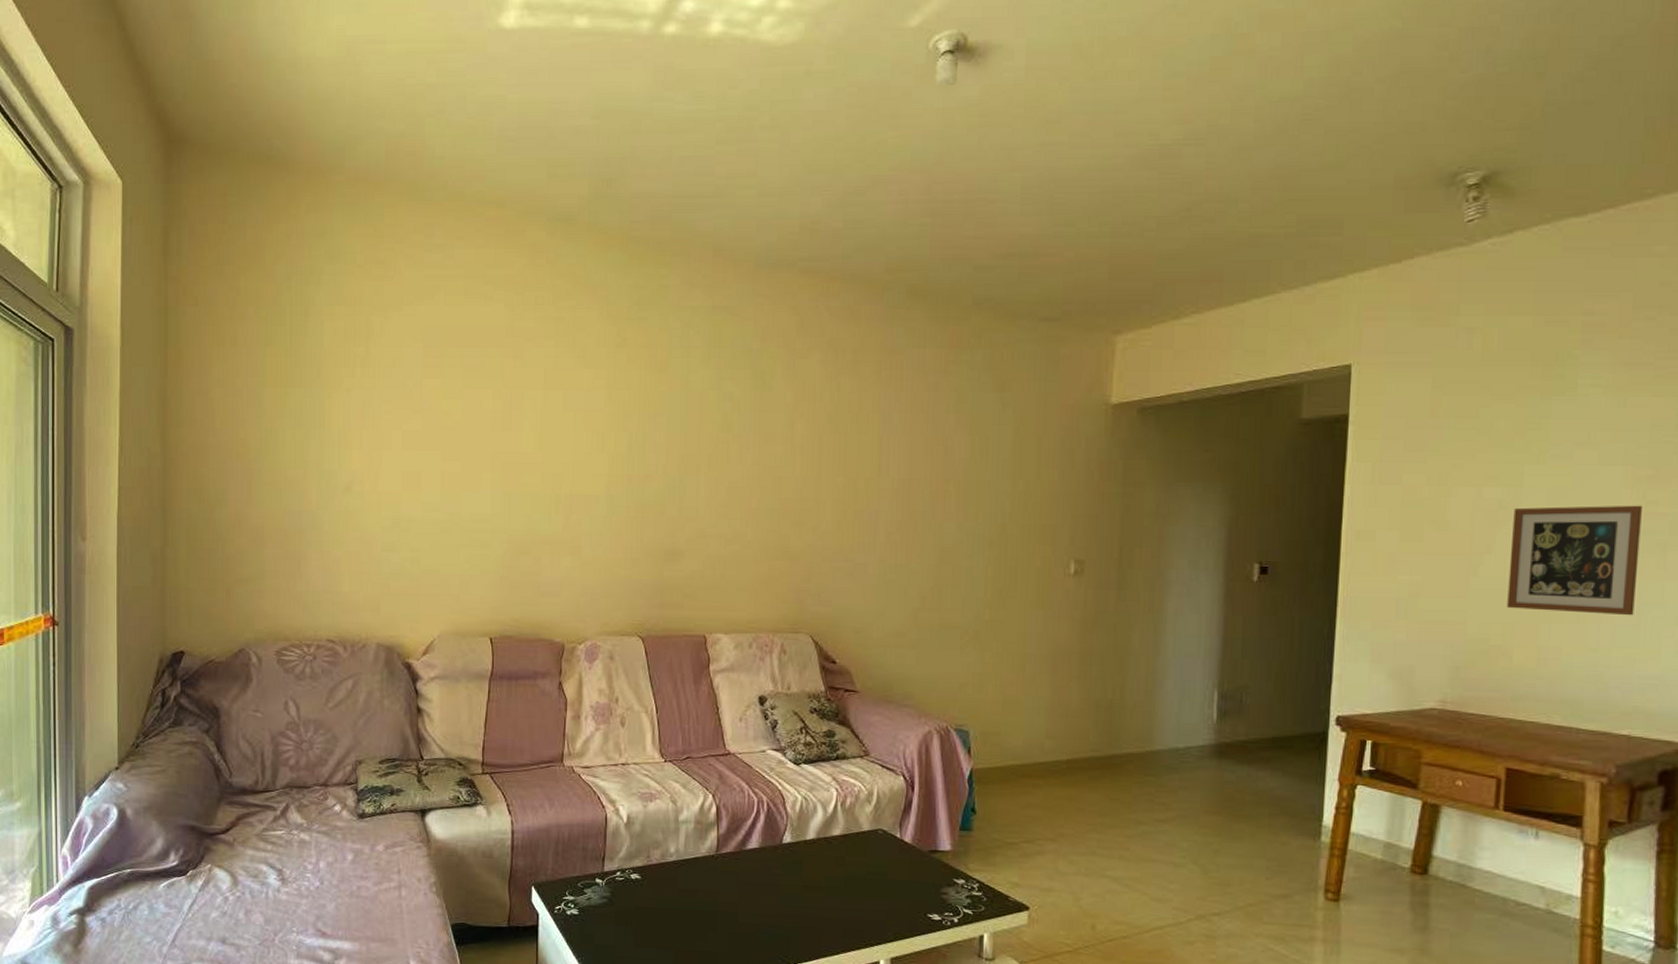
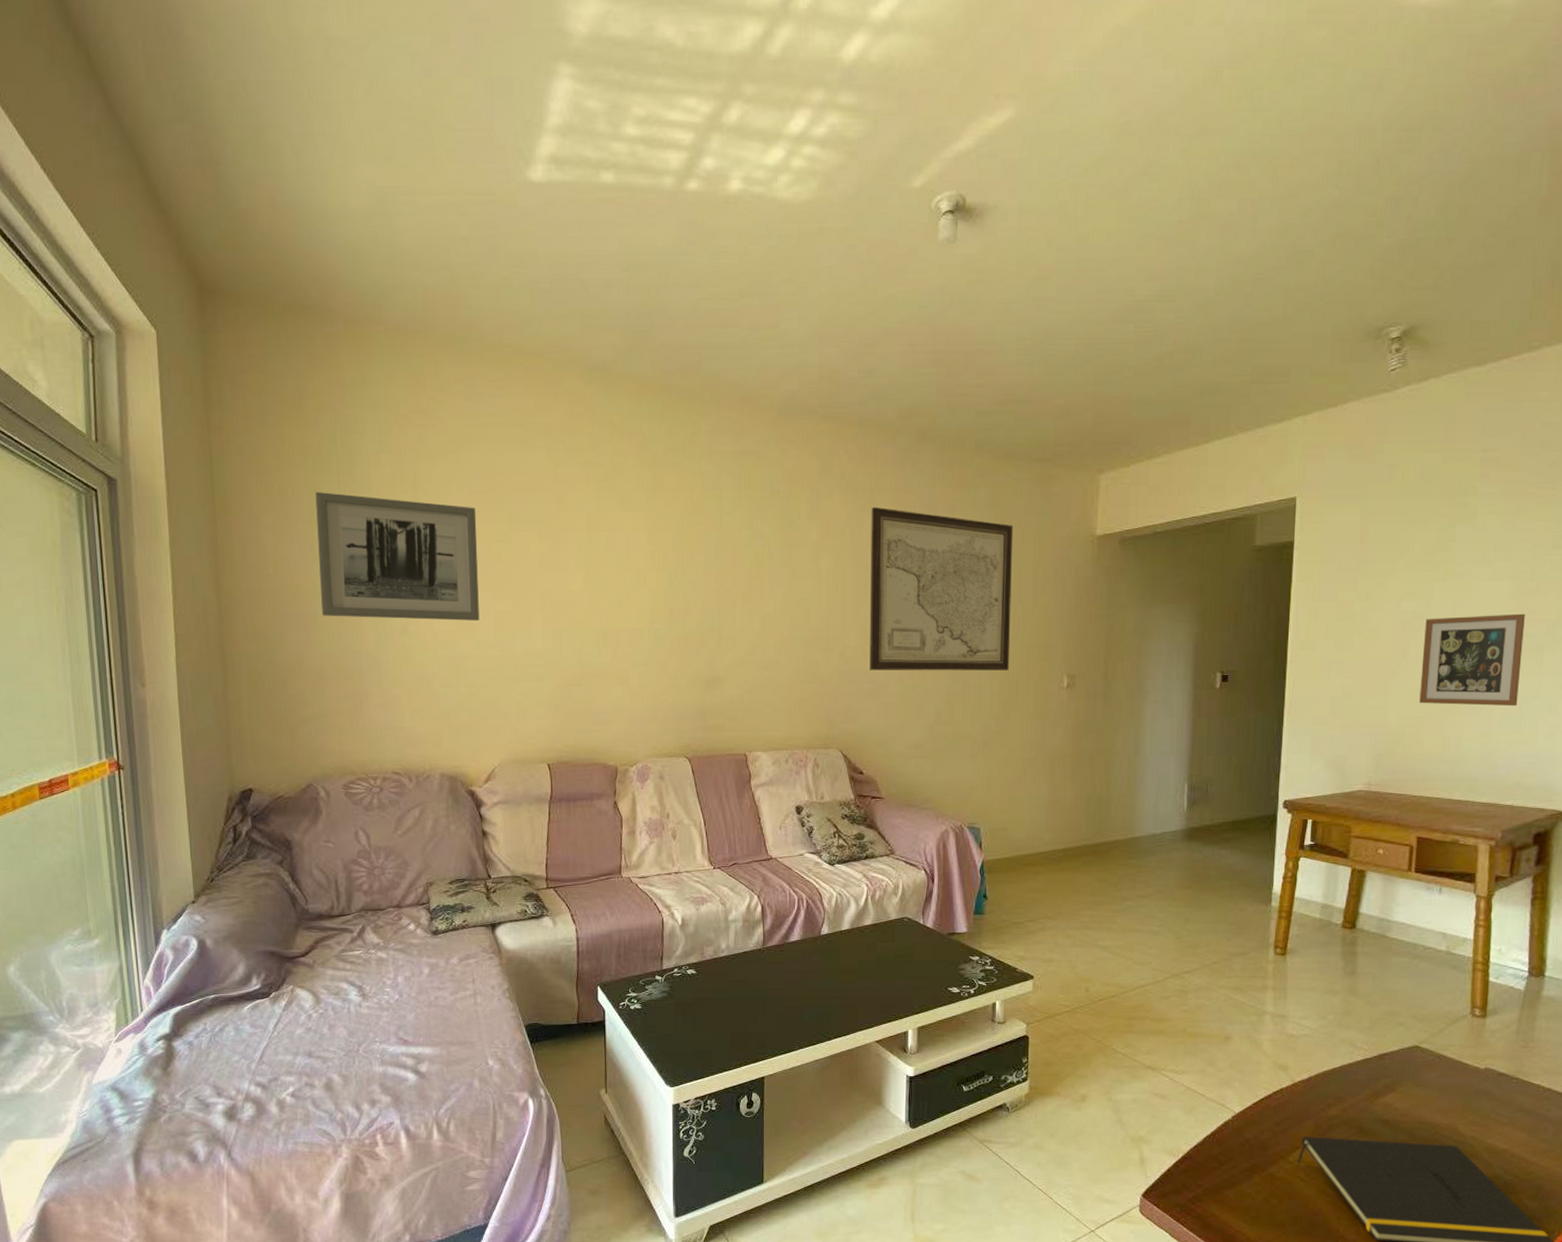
wall art: none [266,345,429,481] -> present [315,492,480,621]
wall art: none [846,368,1015,553] -> present [870,506,1014,671]

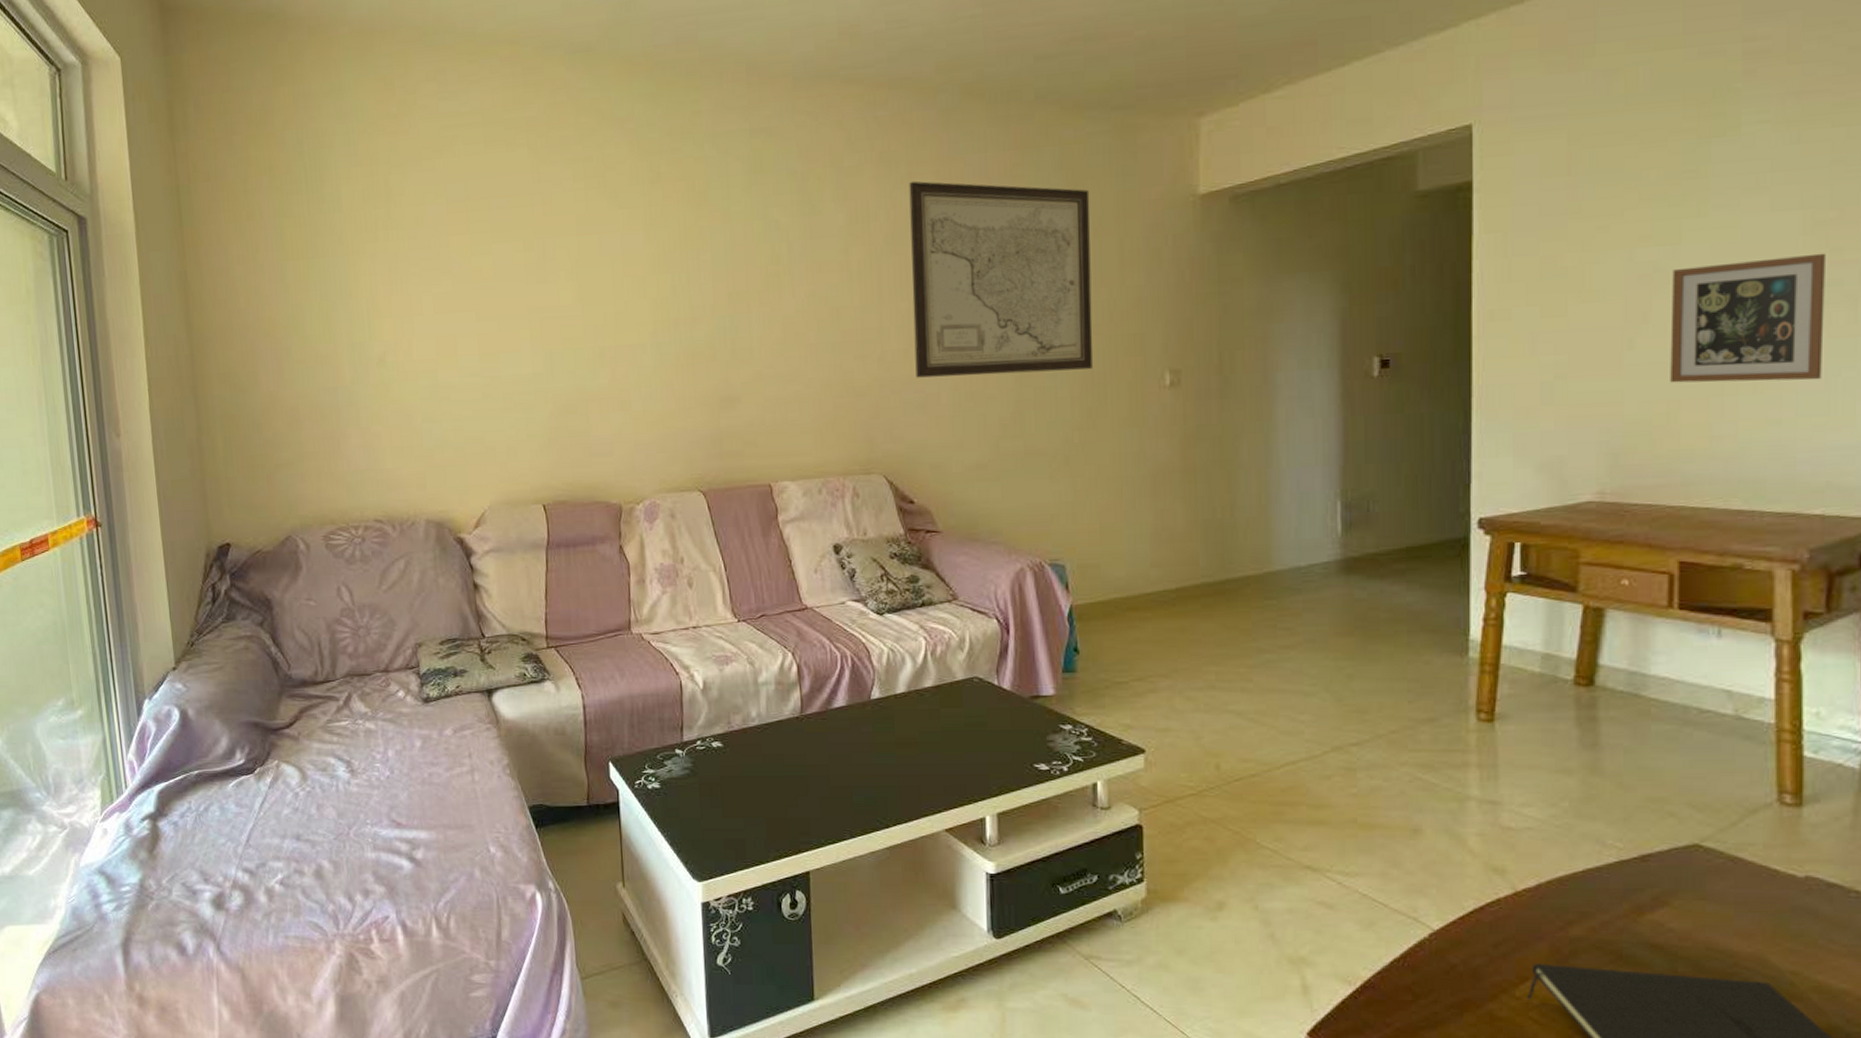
wall art: present [315,492,480,621] -> none [284,214,462,351]

